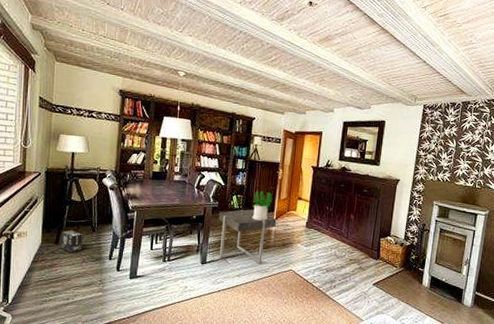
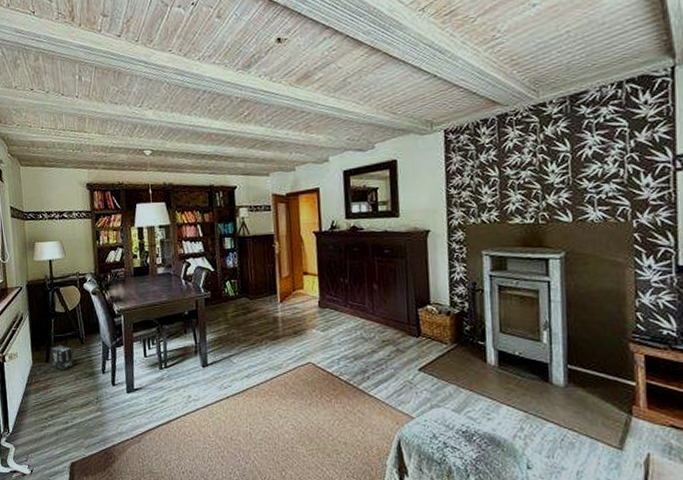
side table: present [218,209,277,264] -> none [212,294,282,360]
potted plant: present [252,190,274,221] -> none [250,270,274,307]

